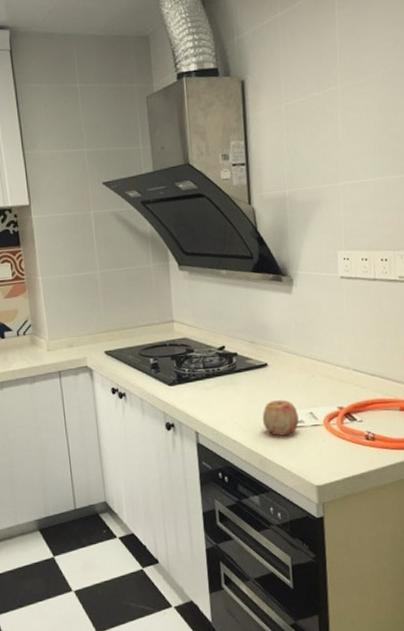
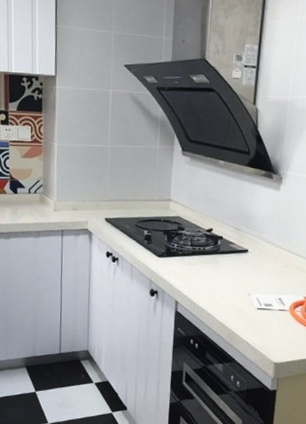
apple: present [262,400,299,436] -> none [236,283,268,315]

